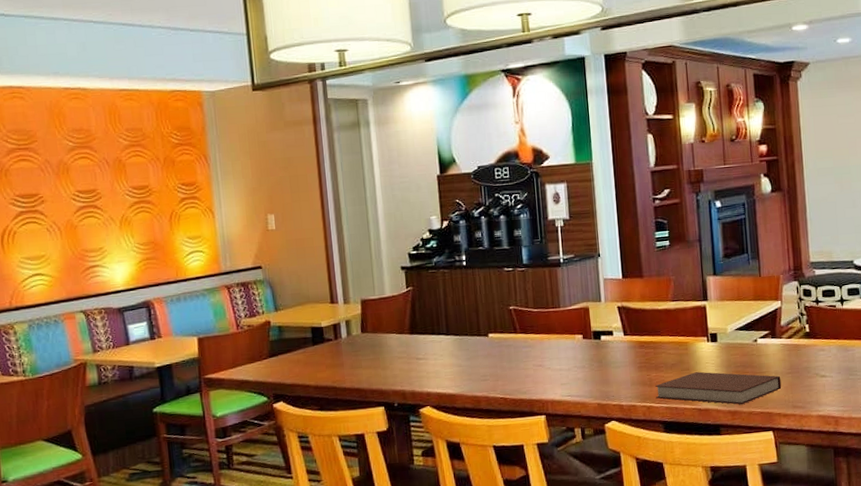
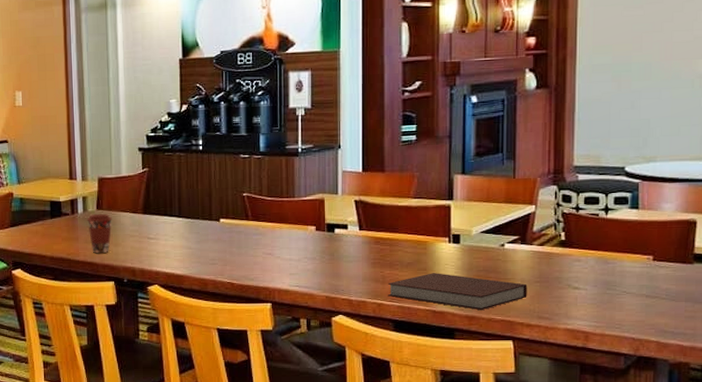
coffee cup: none [351,336,378,378] -> present [86,213,112,253]

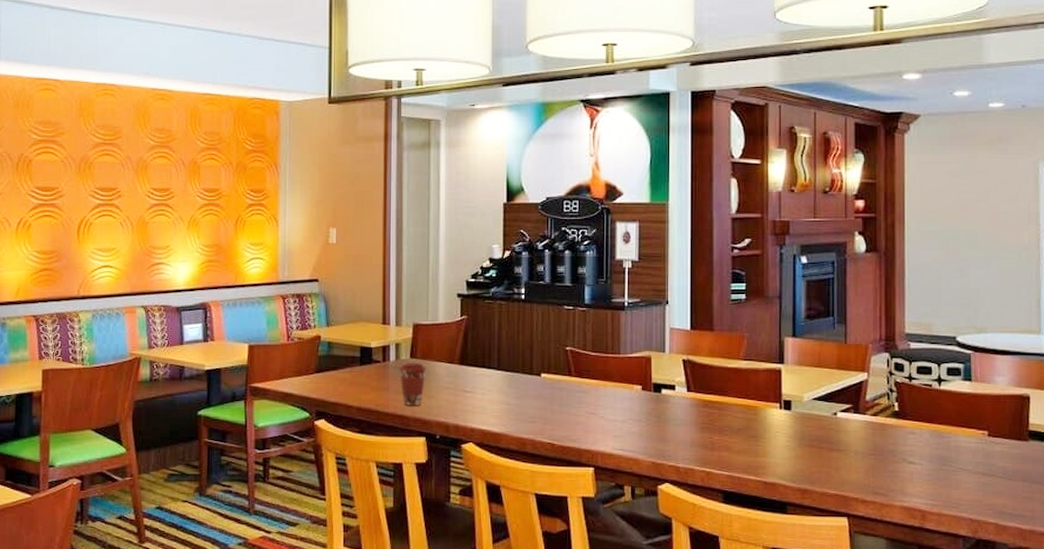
notebook: present [388,273,527,311] -> none [717,441,862,484]

